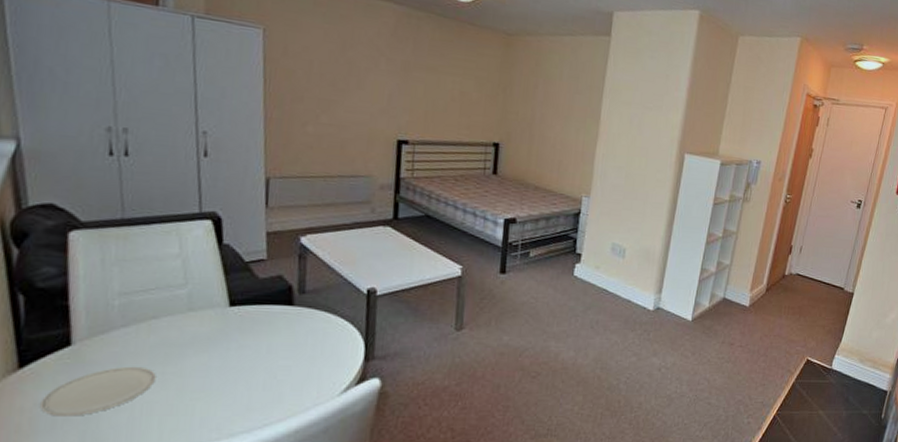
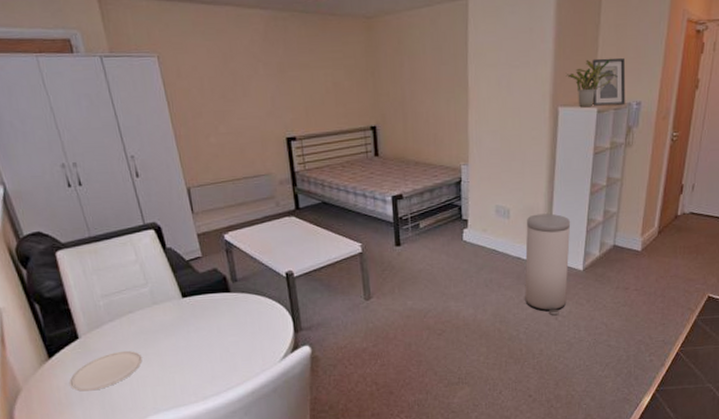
pedal bin: none [630,257,685,366] -> present [525,213,571,315]
potted plant: none [696,114,742,159] -> present [567,58,618,108]
picture frame: none [717,114,750,161] -> present [592,57,626,106]

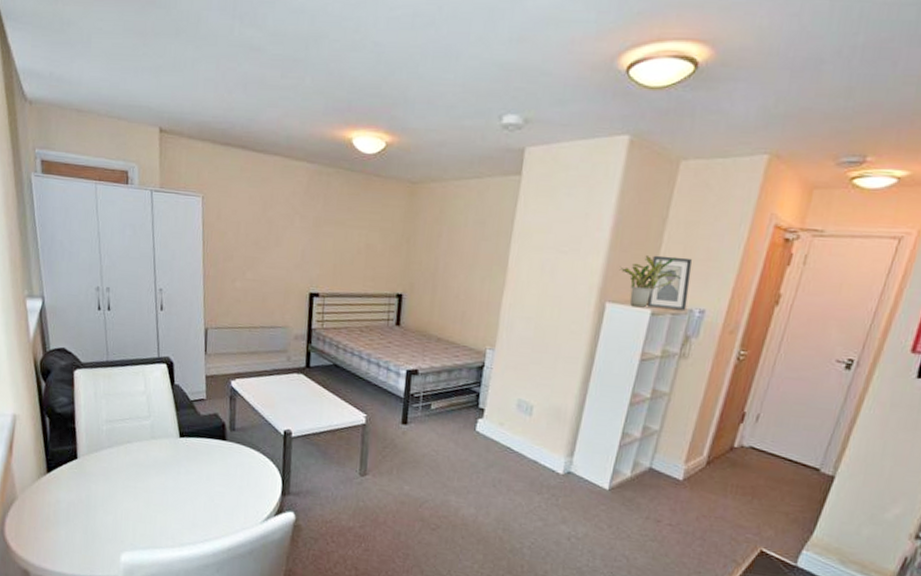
plate: present [69,350,143,392] -> none [60,479,131,514]
pedal bin: present [525,213,571,315] -> none [535,416,602,535]

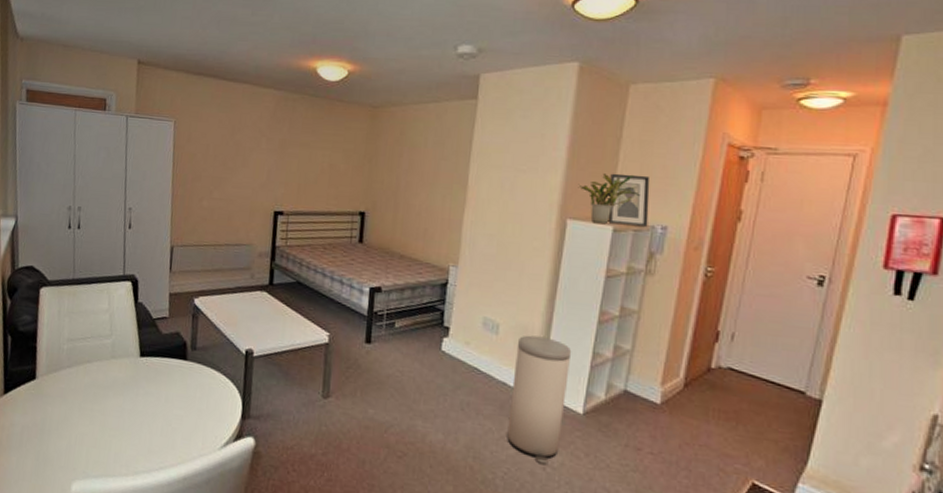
pedal bin: none [535,416,602,535] -> present [507,335,572,464]

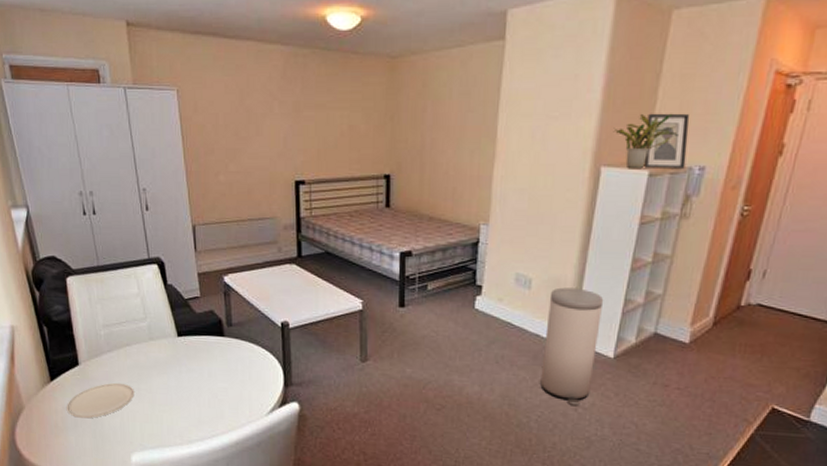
plate: none [14,401,87,438] -> present [67,382,134,419]

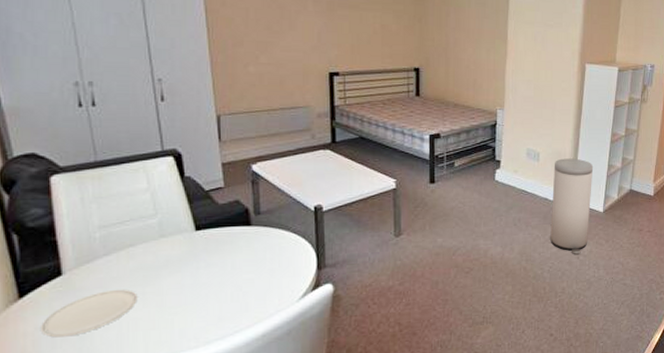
potted plant: present [615,113,678,169] -> none [593,26,636,66]
picture frame: present [643,113,690,168] -> none [614,25,642,66]

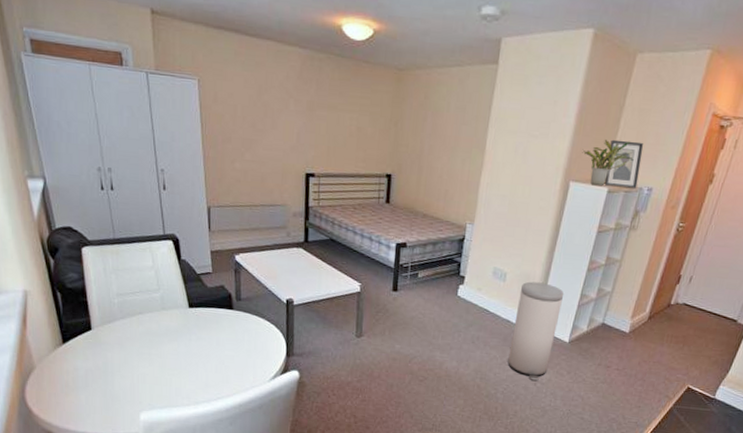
plate: present [41,289,138,338] -> none [78,347,145,379]
potted plant: none [593,26,636,66] -> present [583,140,634,186]
picture frame: none [614,25,642,66] -> present [604,139,643,188]

